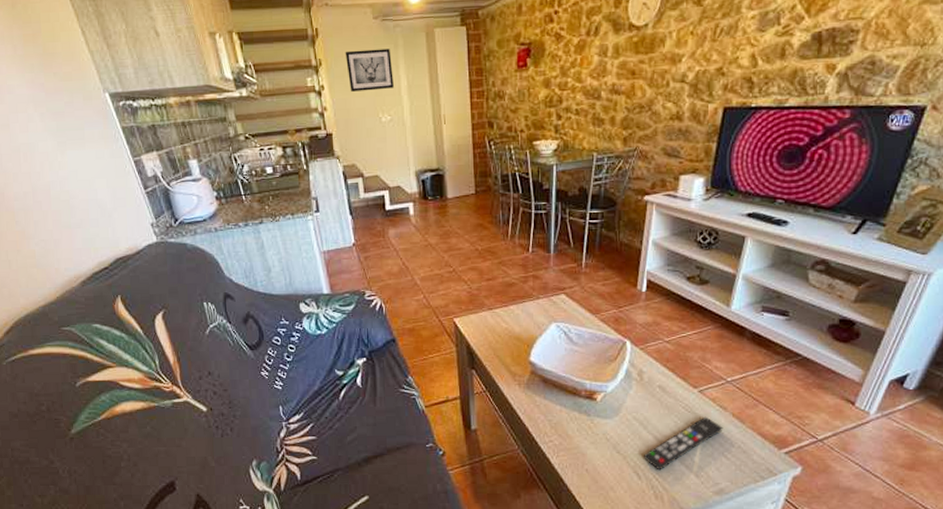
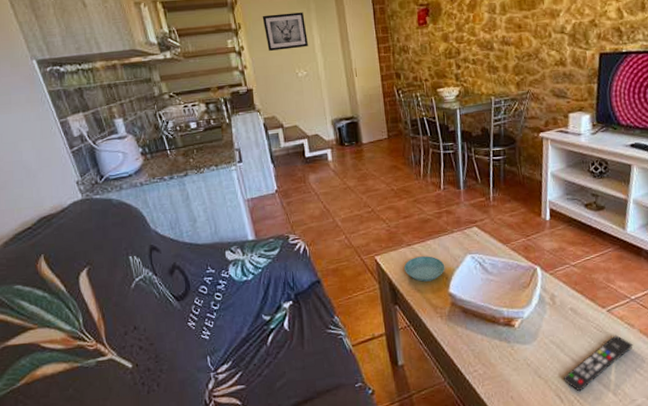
saucer: none [484,321,527,348] -> present [404,256,445,282]

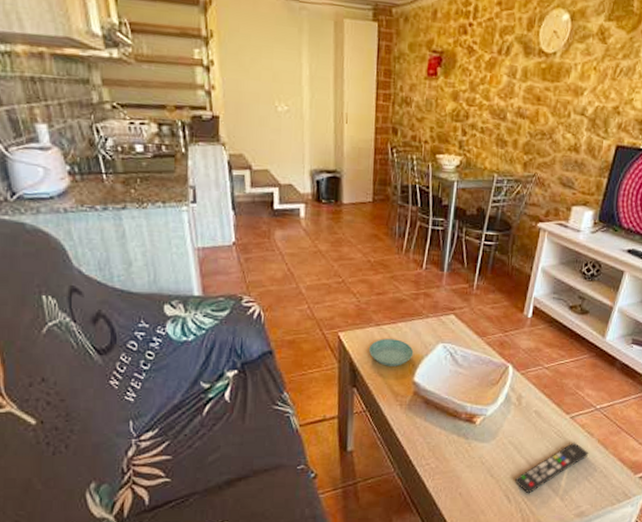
wall art: present [262,12,308,51] -> none [241,26,295,76]

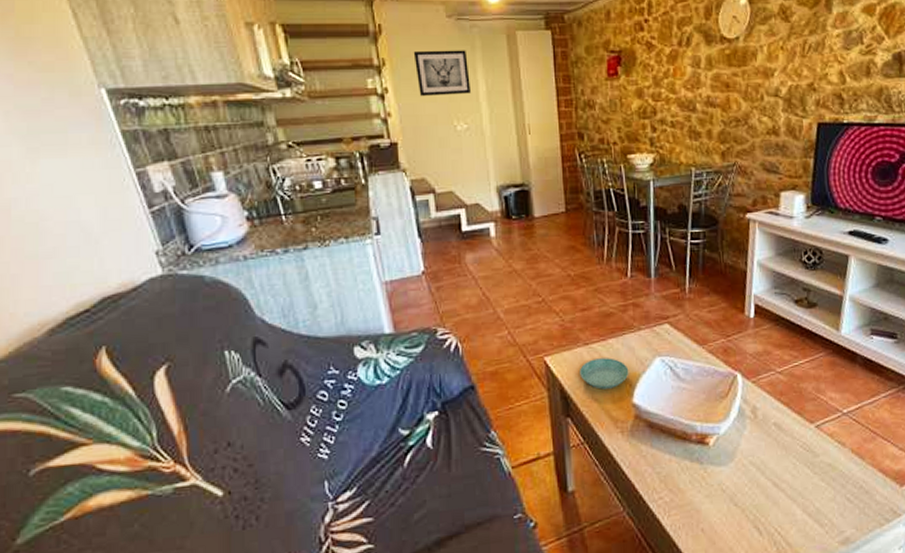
wall art: none [241,26,295,76] -> present [413,50,471,96]
remote control: present [514,442,589,494] -> none [762,454,844,523]

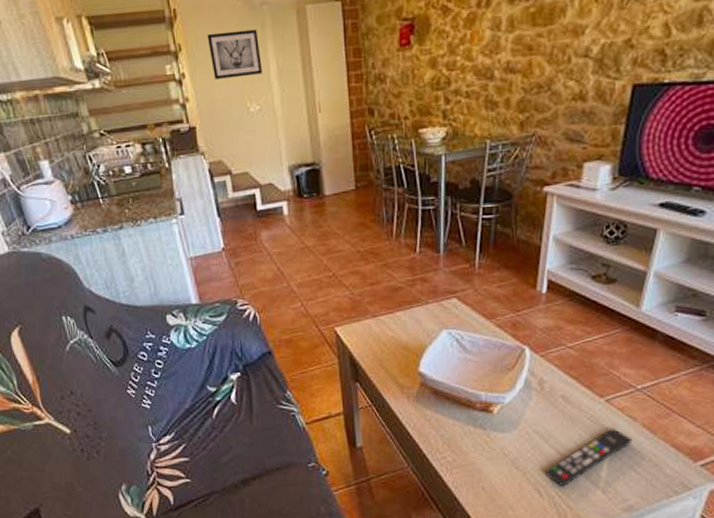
saucer: present [580,358,629,390] -> none [368,329,416,358]
remote control: none [762,454,844,523] -> present [544,428,633,487]

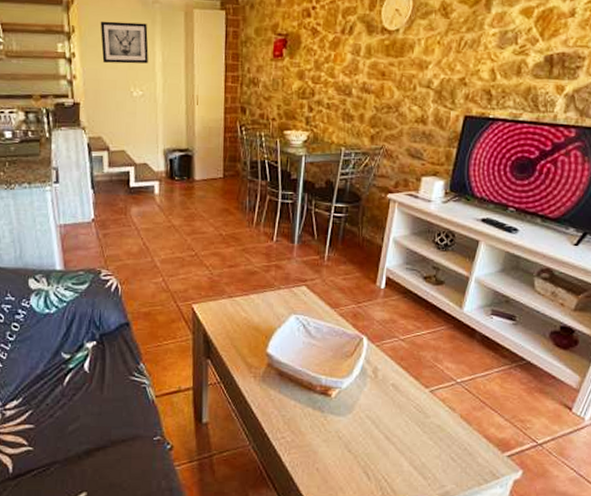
remote control: present [544,428,633,487] -> none [373,417,451,471]

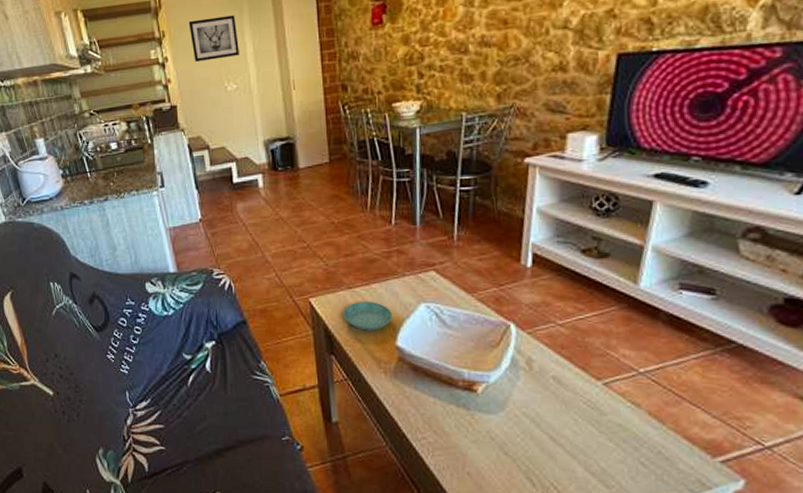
saucer: none [222,310,266,338] -> present [343,301,393,331]

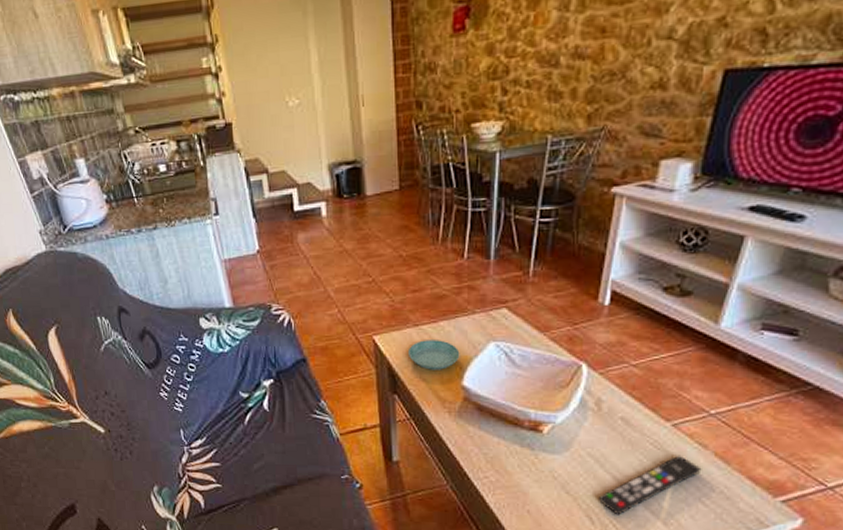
wall art: present [188,15,239,62] -> none [245,17,302,72]
remote control: none [536,414,637,477] -> present [597,455,702,516]

